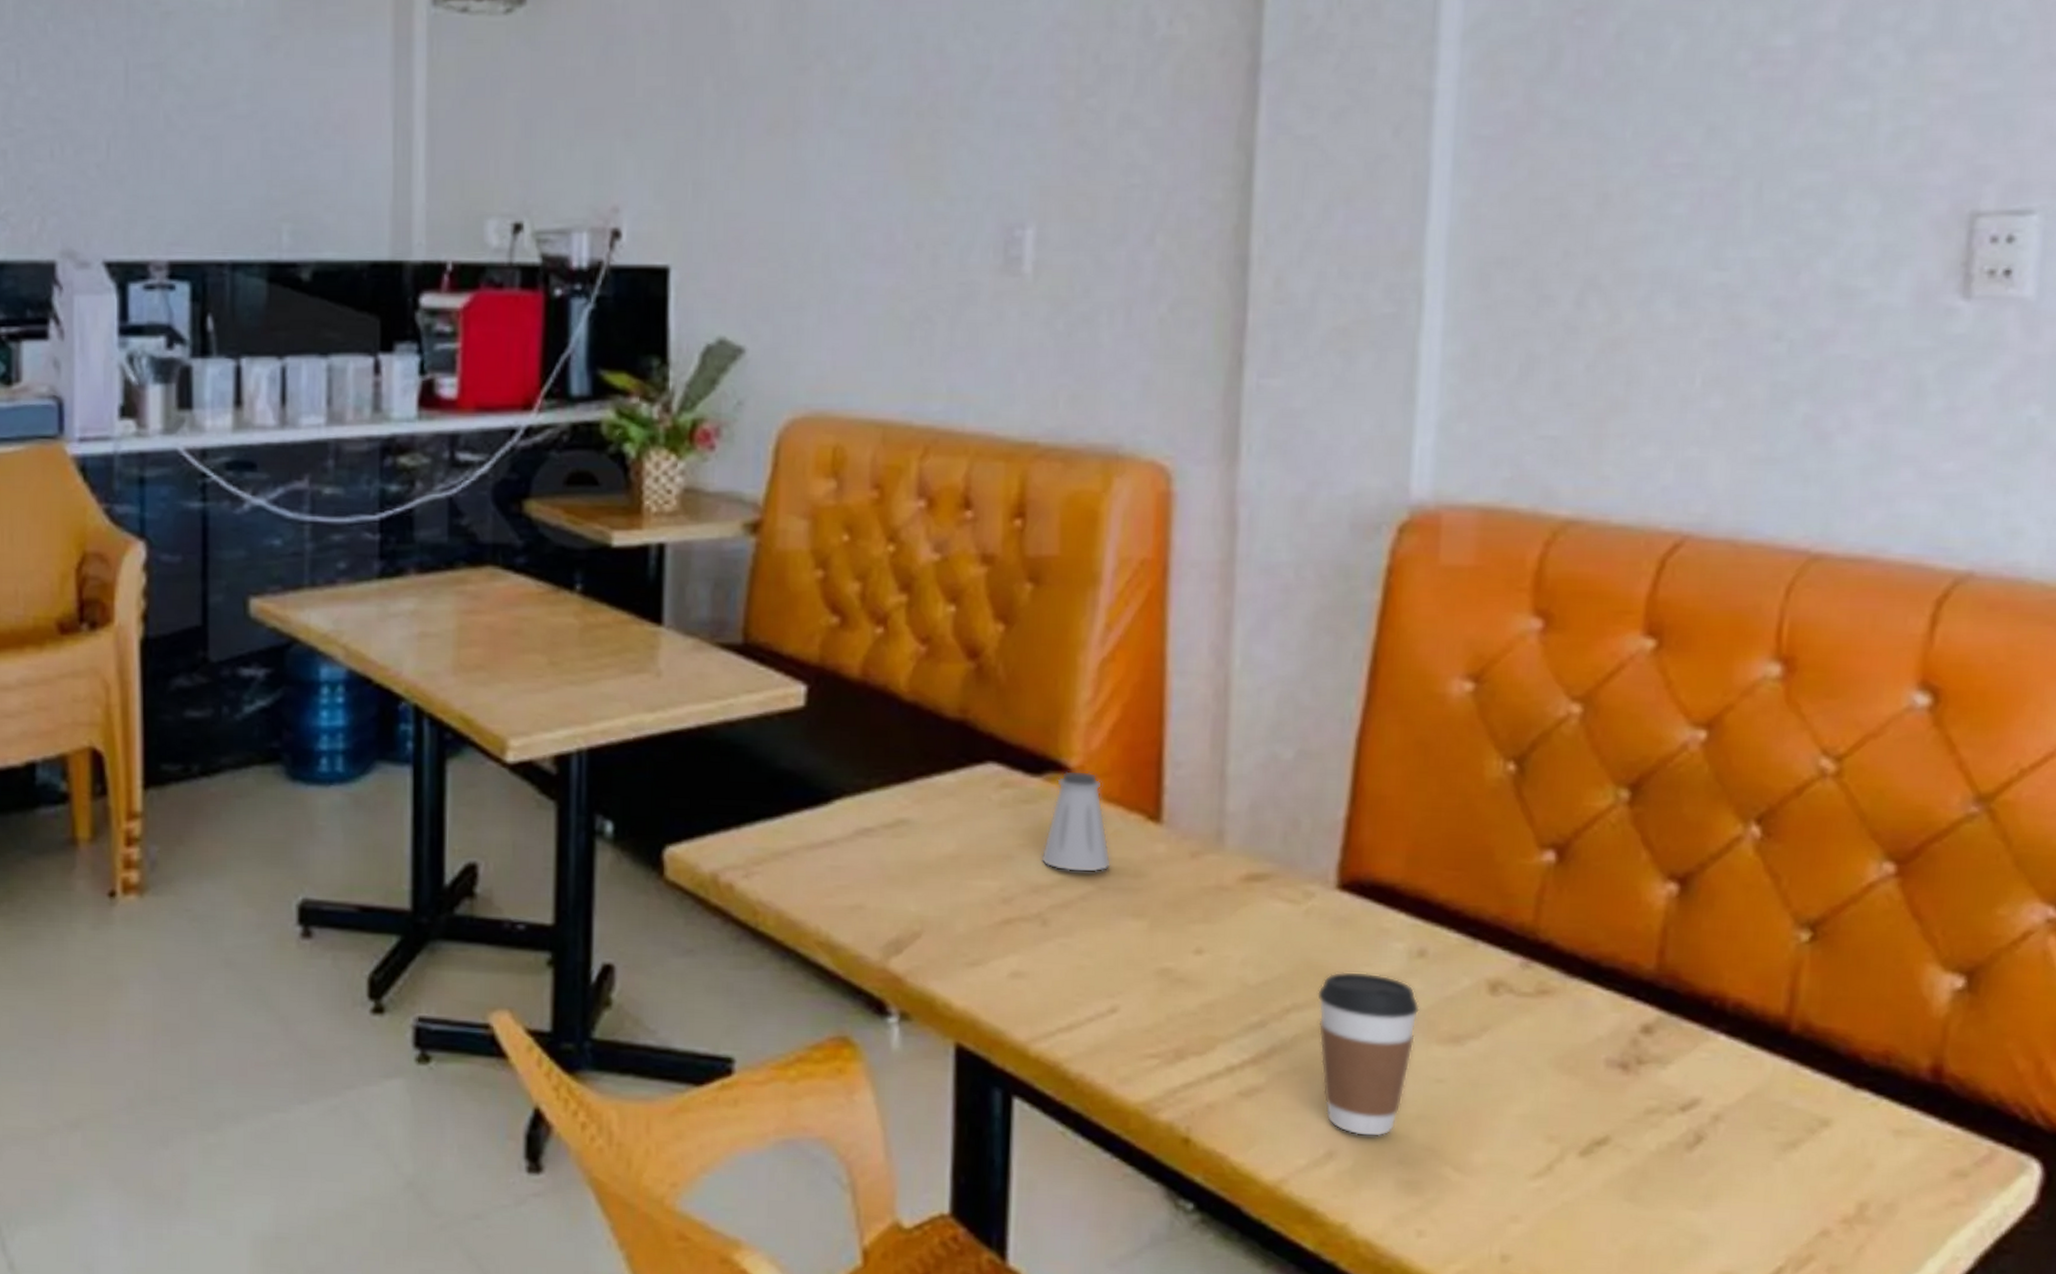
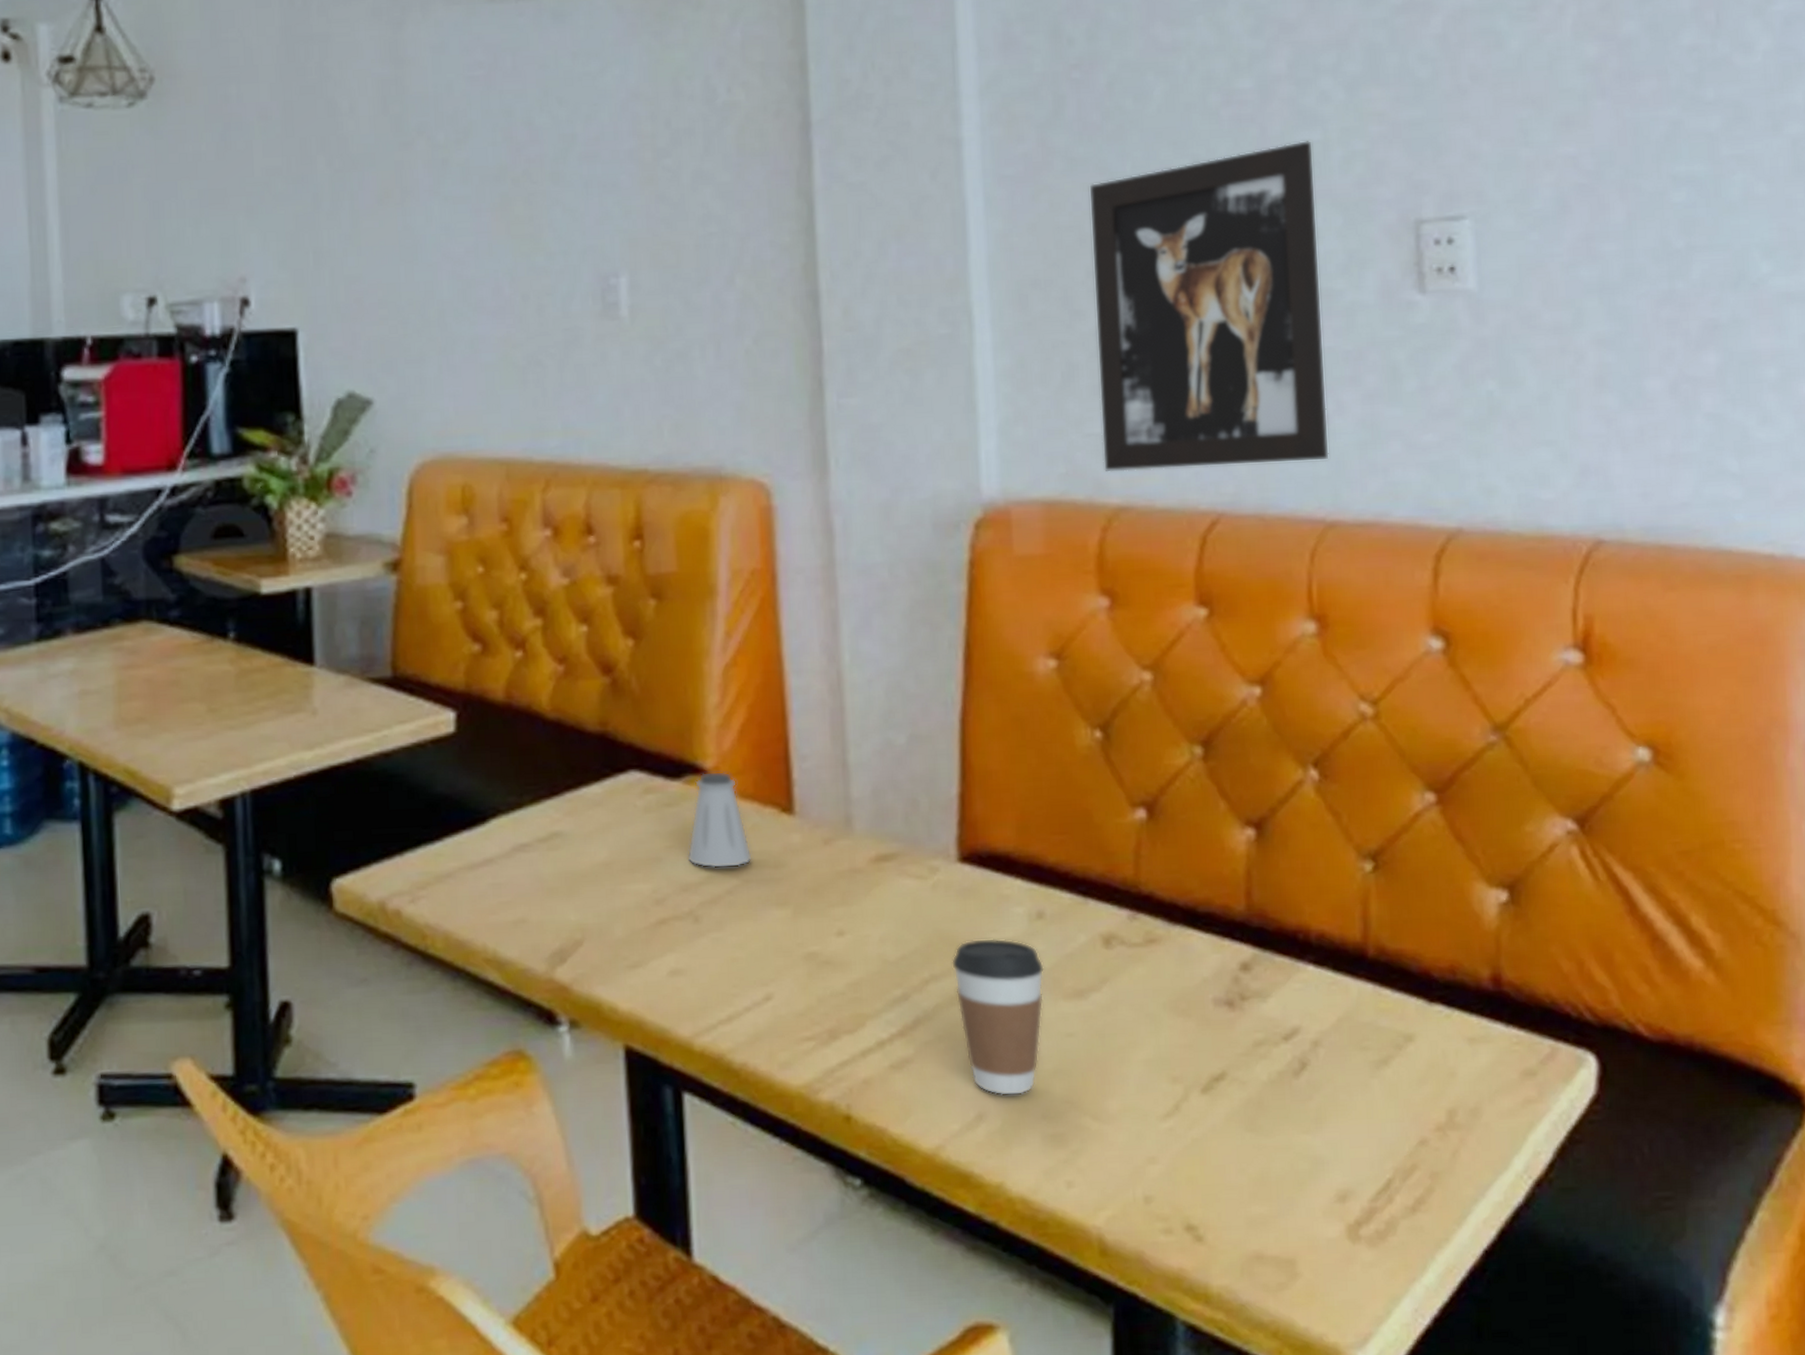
wall art: none [1555,111,1858,485] -> present [1088,140,1329,472]

